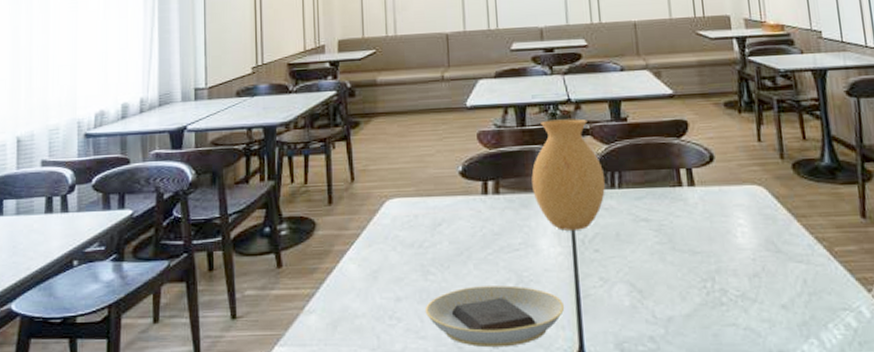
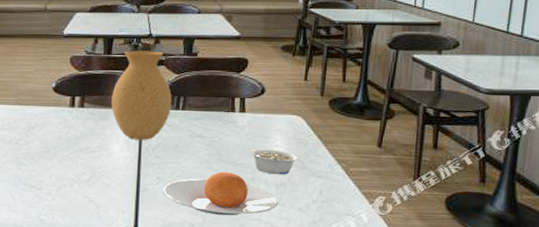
plate: present [424,285,565,348] -> none [16,176,127,223]
plate: none [609,263,756,323] -> present [163,171,278,216]
legume: none [709,230,769,263] -> present [250,149,299,175]

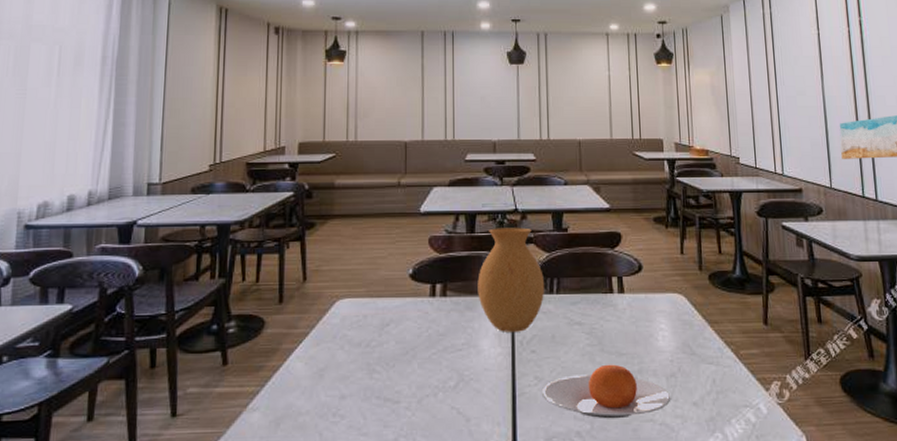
legume: present [250,149,299,175] -> none [635,334,686,364]

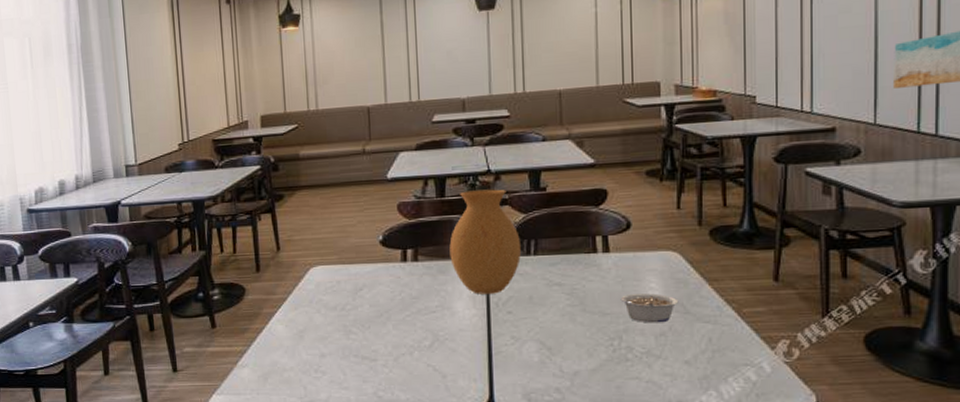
plate: present [542,364,671,419] -> none [520,324,660,377]
legume: none [635,334,686,364] -> present [620,293,679,324]

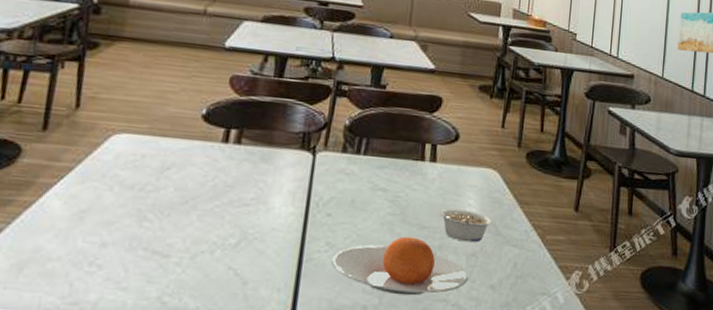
vase: present [449,189,522,294] -> none [276,75,353,192]
plate: none [520,324,660,377] -> present [332,236,468,296]

